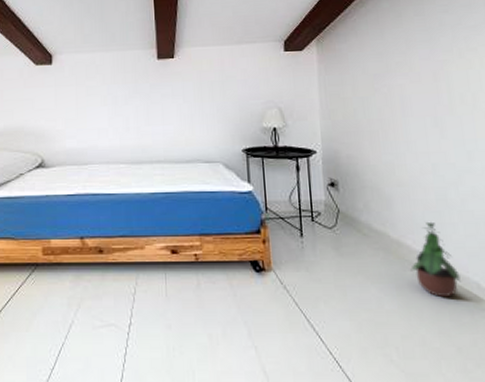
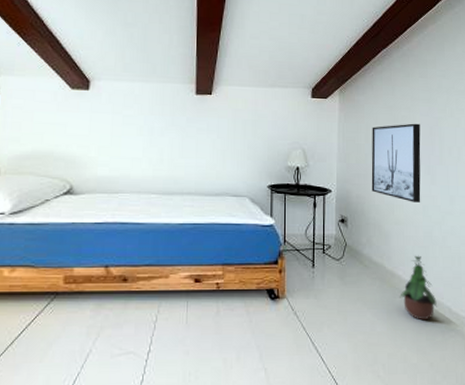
wall art: none [359,69,429,161] -> present [371,123,421,202]

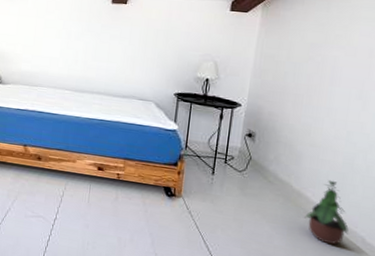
wall art: present [371,123,421,202] -> none [287,43,358,128]

